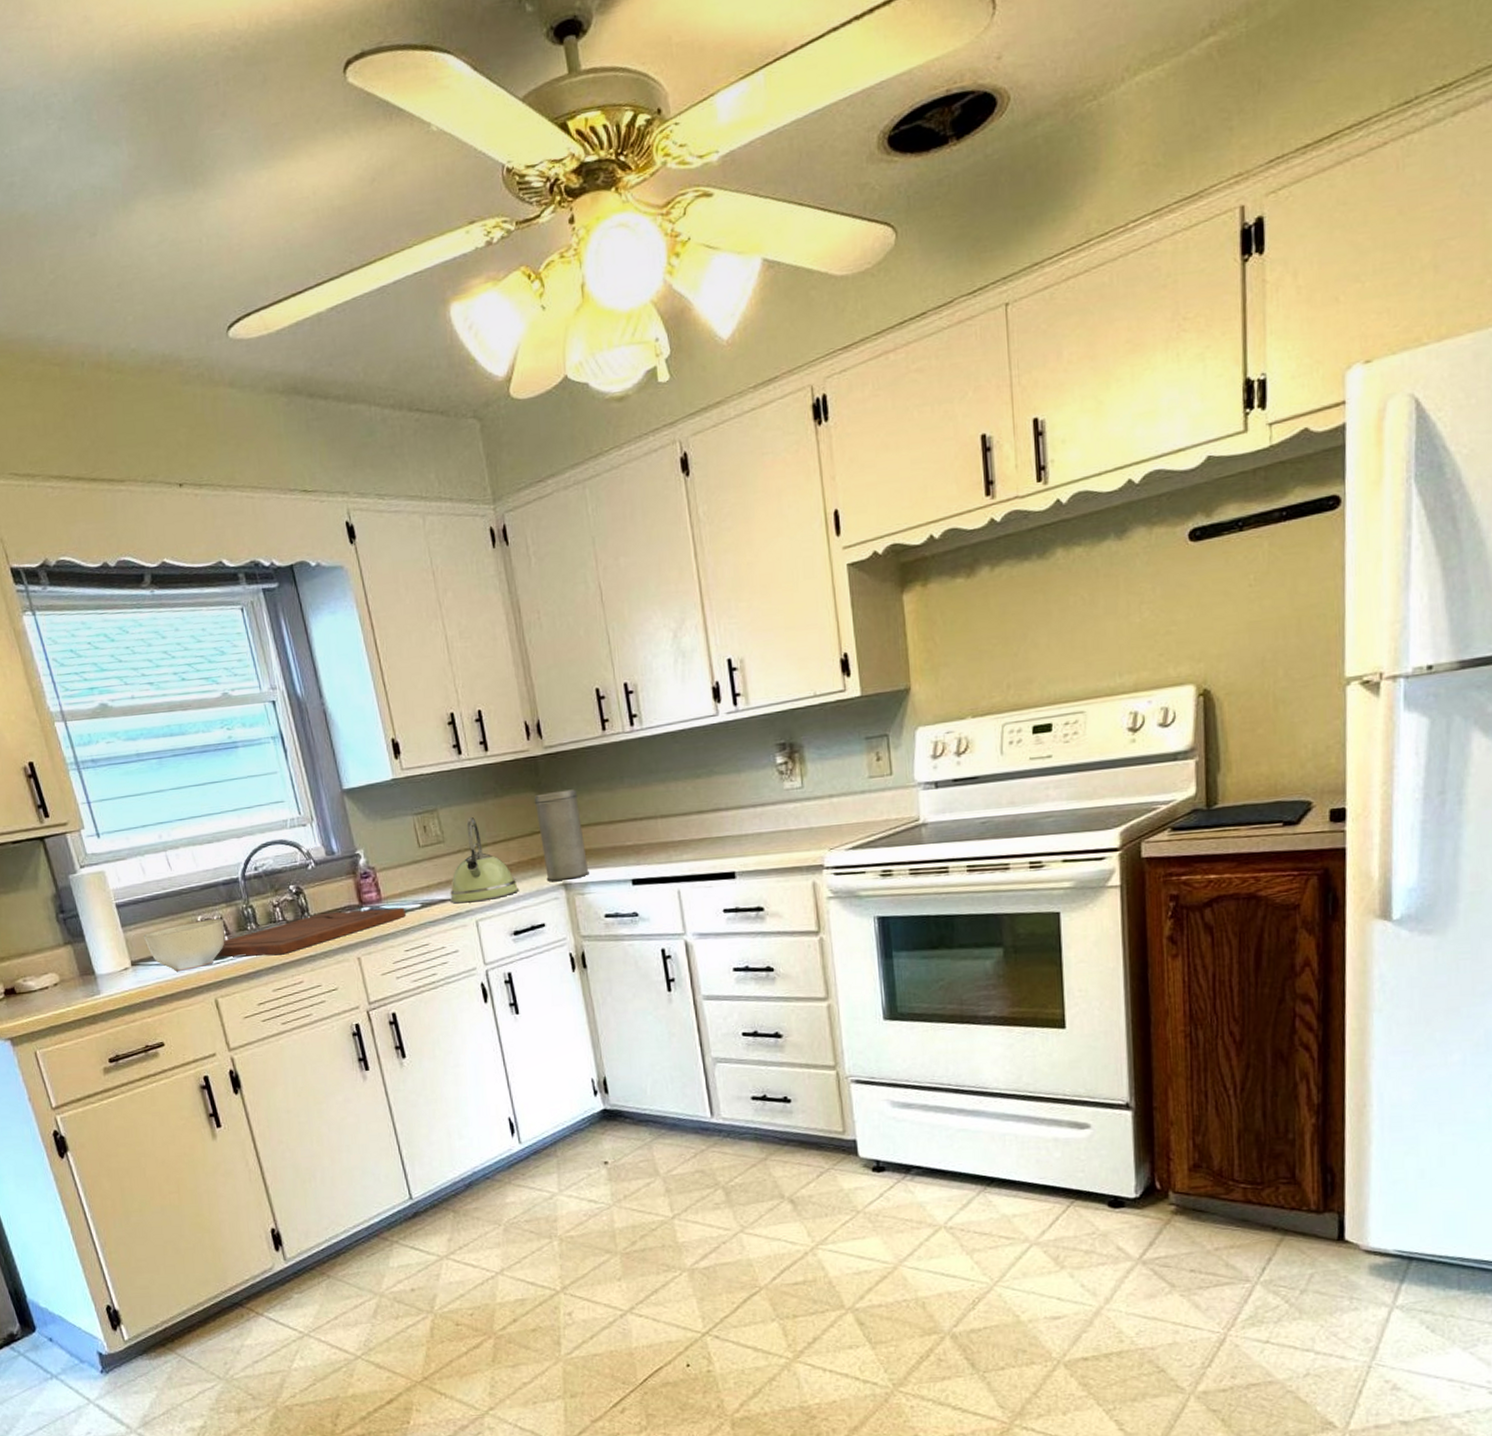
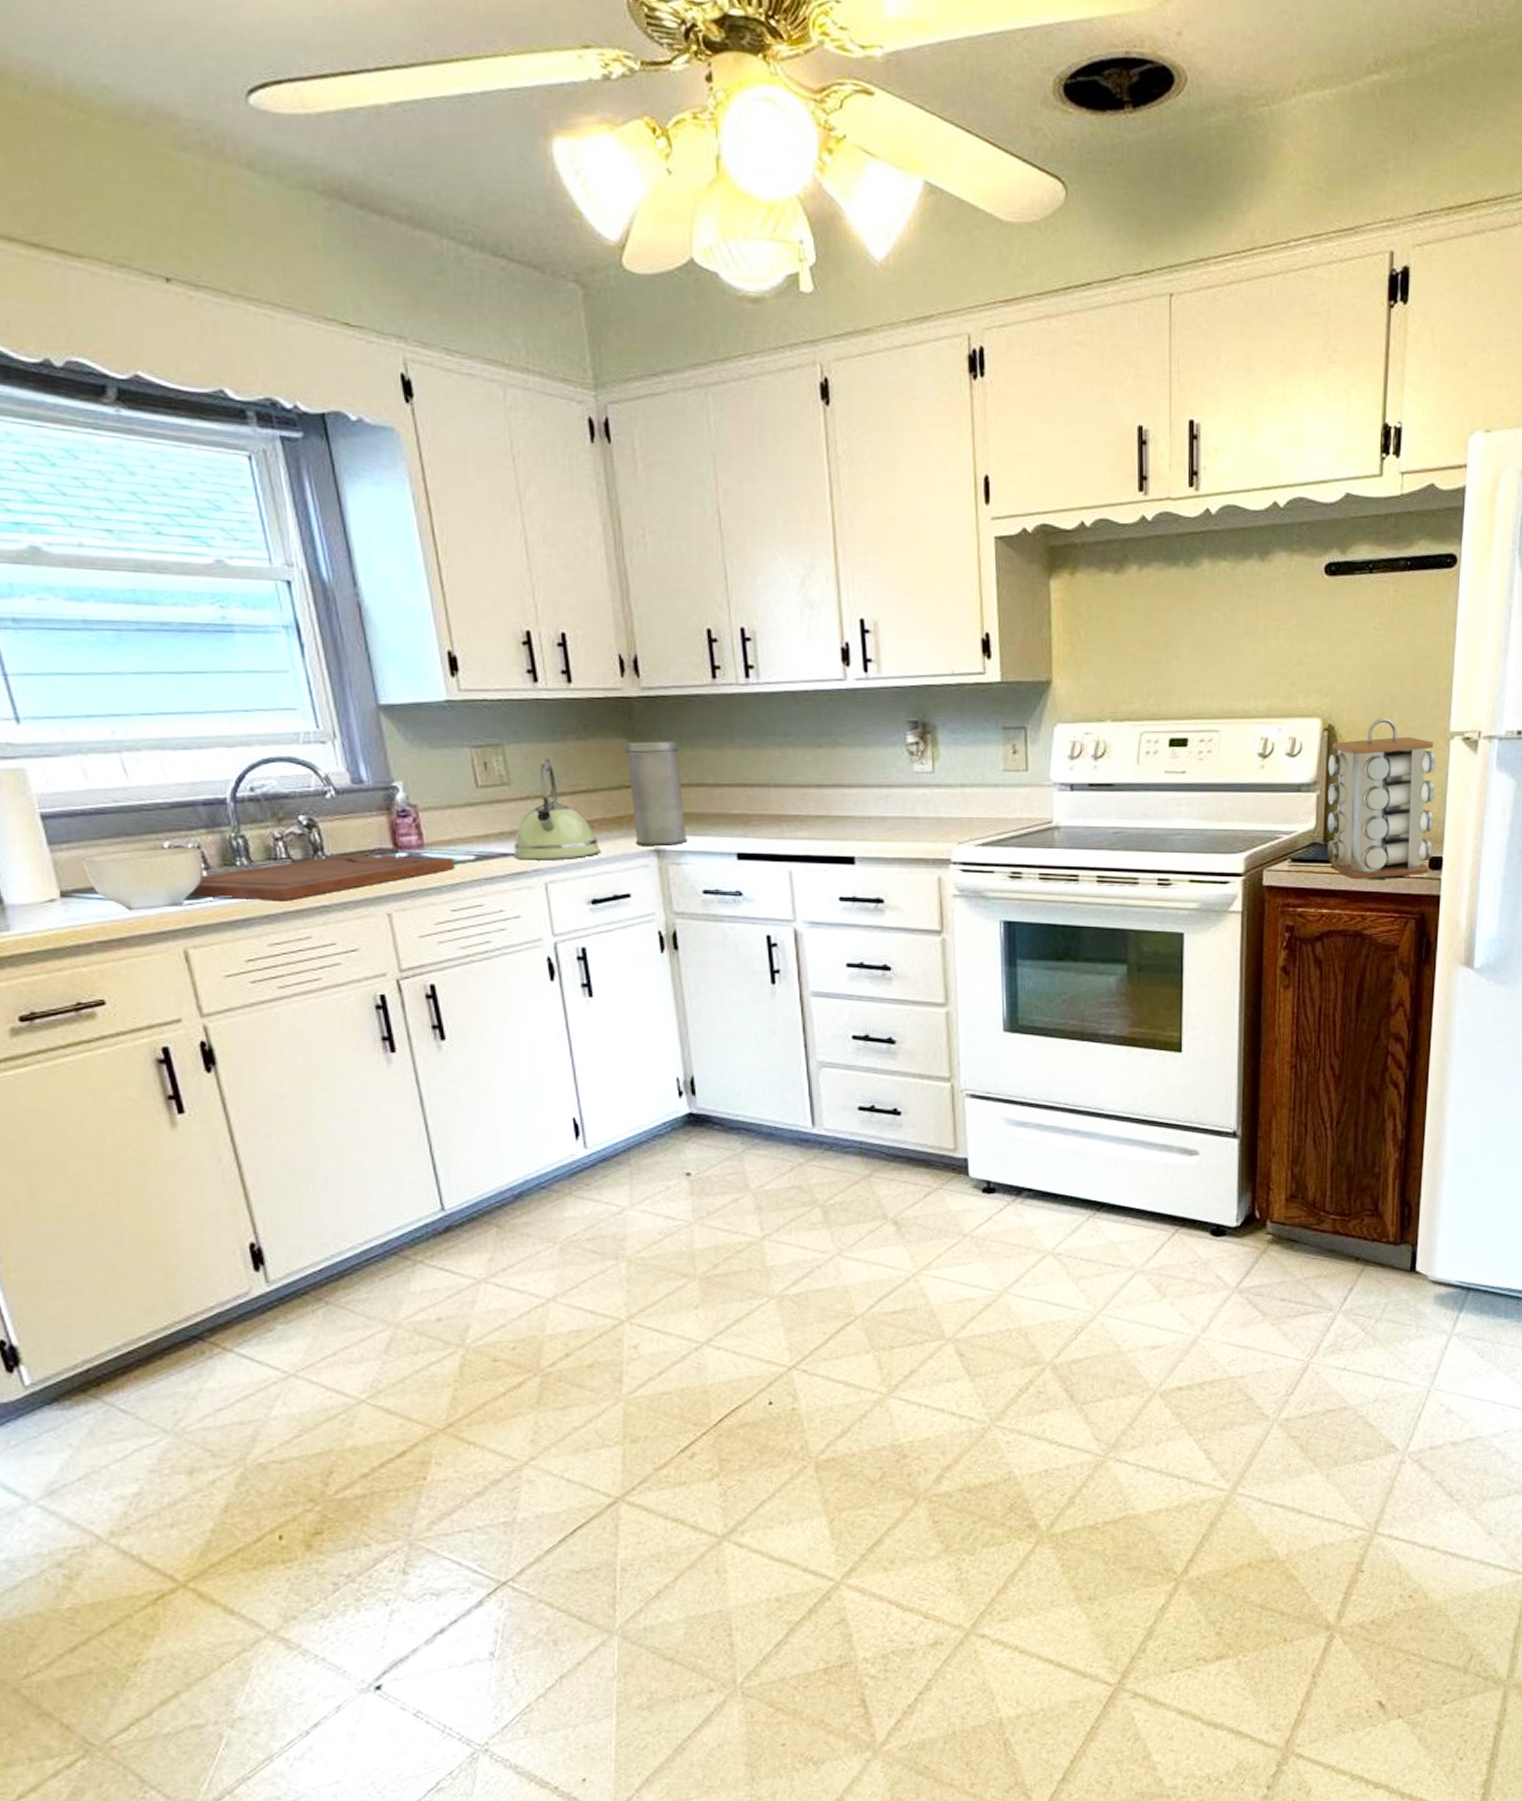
spice rack: none [1206,674,1333,842] -> present [1327,718,1436,880]

